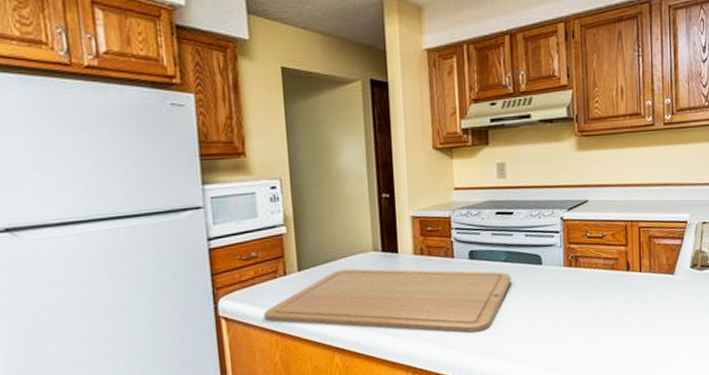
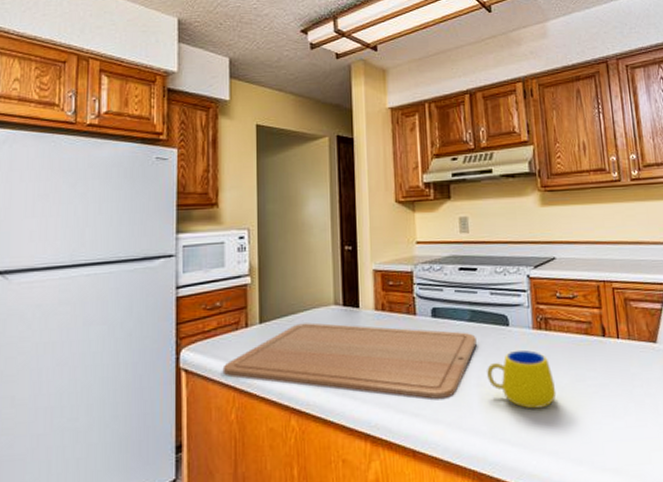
mug: none [520,285,583,337] -> present [487,349,557,409]

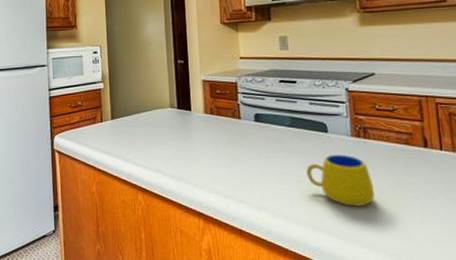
chopping board: present [222,322,477,399] -> none [85,121,297,190]

